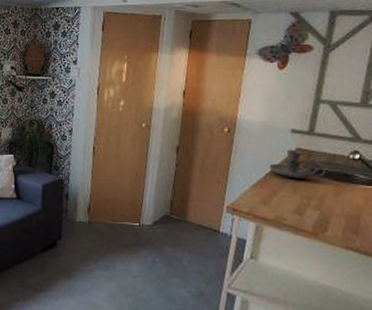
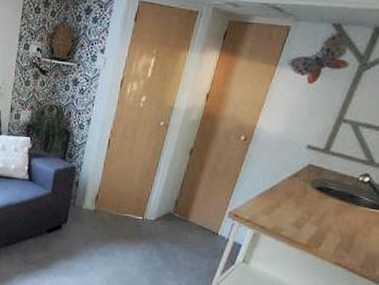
candle holder: present [269,149,327,178] -> none [278,164,334,195]

